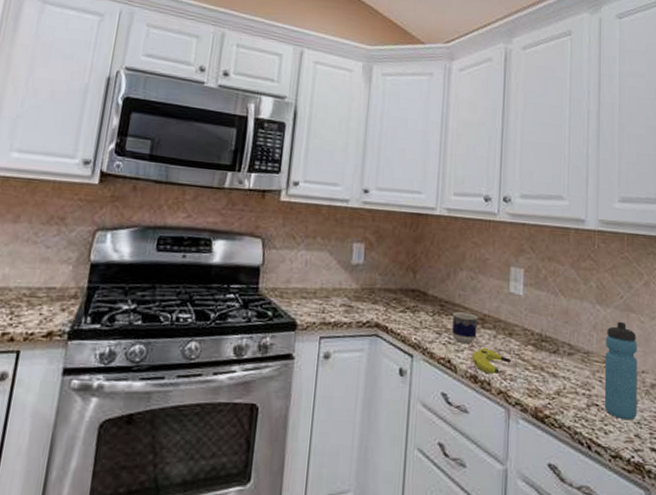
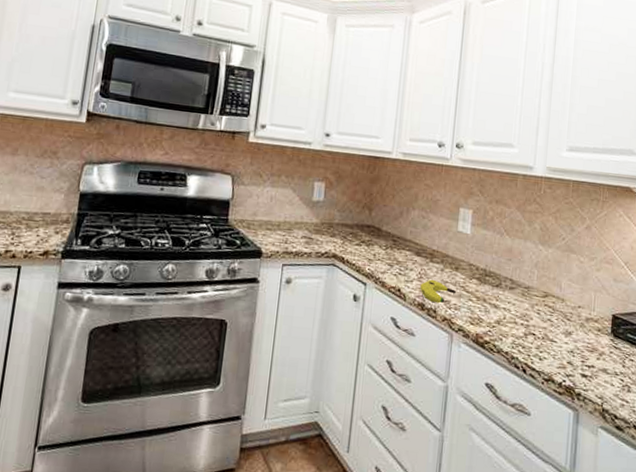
cup: present [452,312,478,345] -> none [403,246,427,276]
water bottle: present [604,321,637,421] -> none [540,260,576,349]

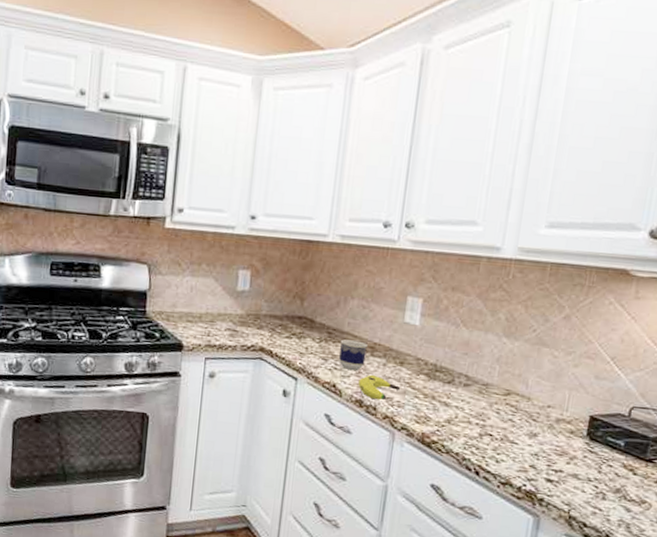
cup: none [403,246,427,276] -> present [339,339,367,371]

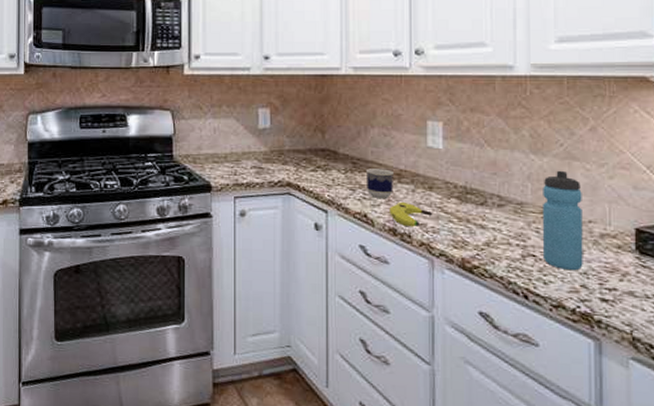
water bottle: none [499,355,546,452] -> present [542,170,583,271]

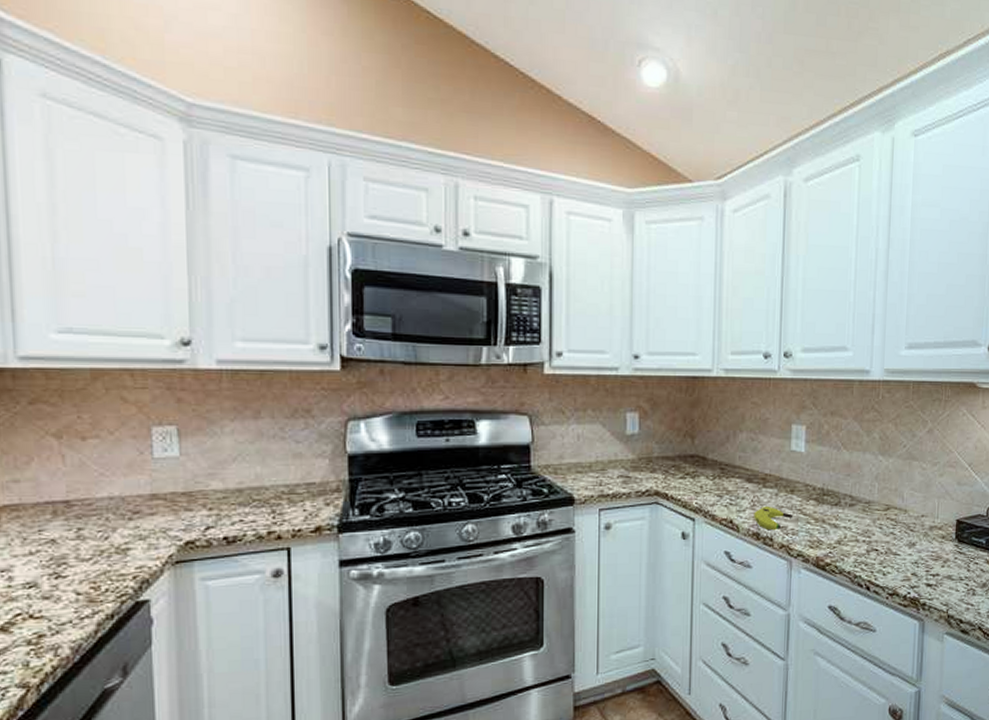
cup: present [365,168,393,200] -> none [733,474,759,505]
water bottle: present [542,170,583,271] -> none [883,470,918,561]

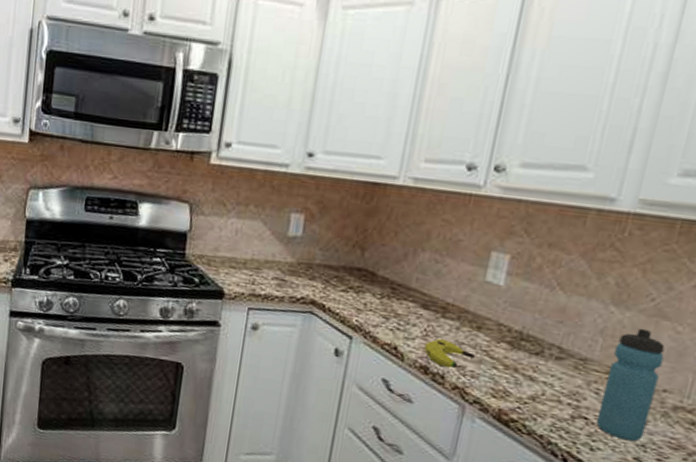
water bottle: none [883,470,918,561] -> present [596,328,665,442]

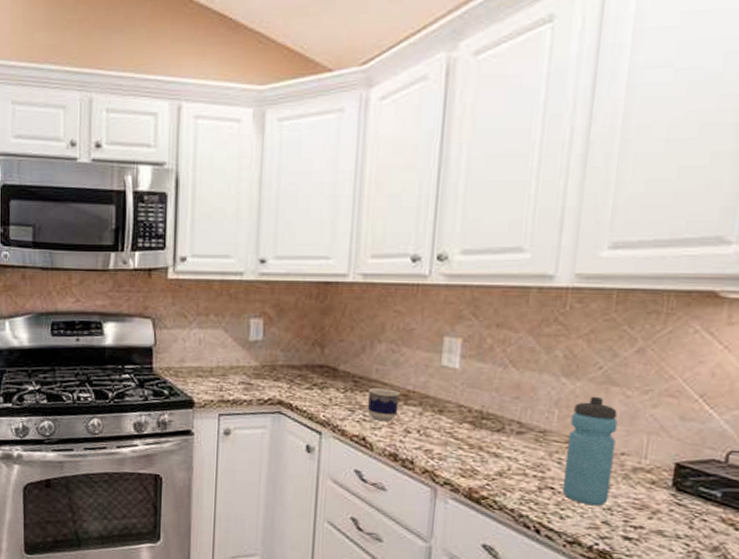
cup: none [403,296,438,334] -> present [368,388,400,422]
banana: present [424,338,475,369] -> none [391,425,440,453]

